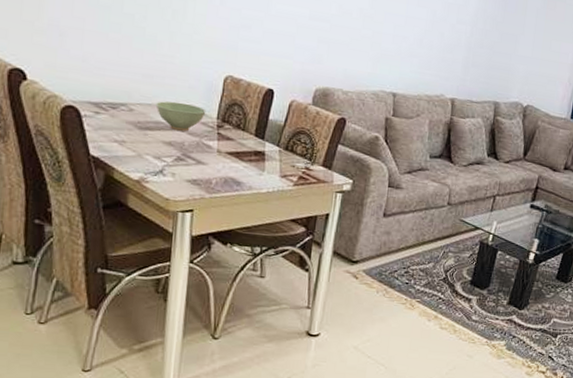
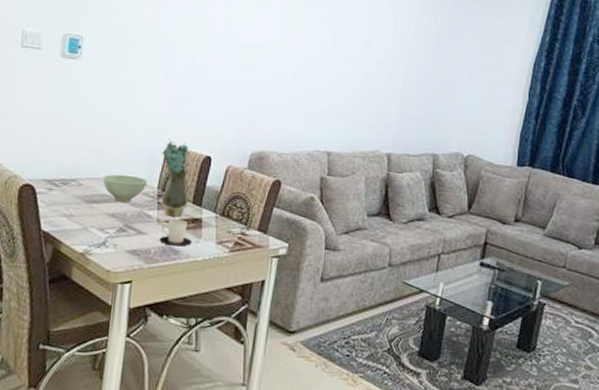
vase: none [220,67,250,149] -> present [161,138,189,217]
cup: none [221,151,256,178] -> present [159,219,193,246]

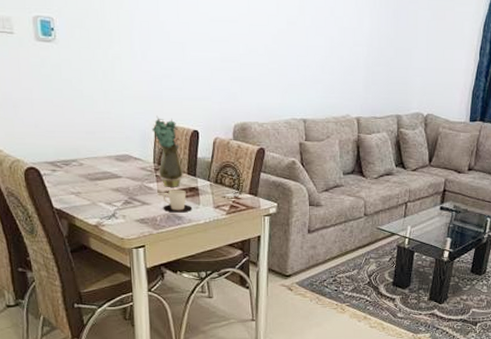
bowl: present [102,174,148,202] -> none [101,152,144,177]

